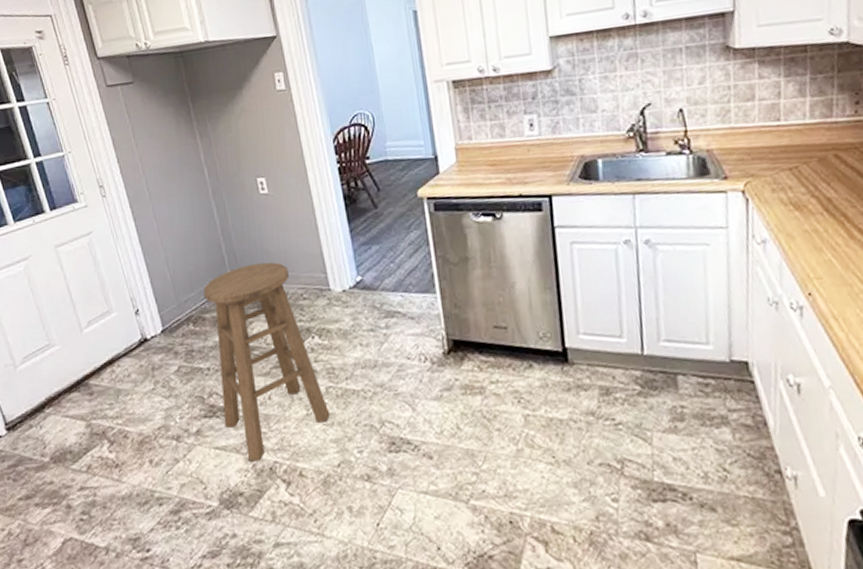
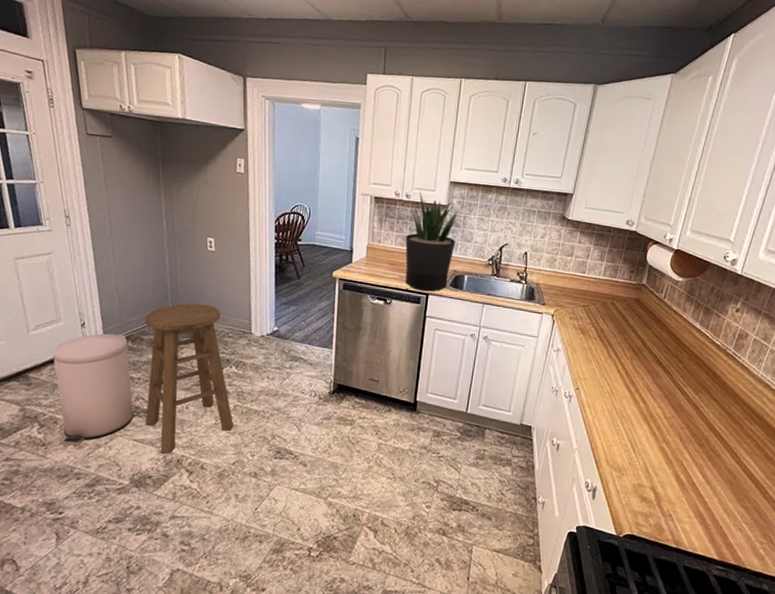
pedal bin: none [109,316,210,464] -> present [52,333,134,446]
planter: none [503,59,575,192] -> present [405,191,459,291]

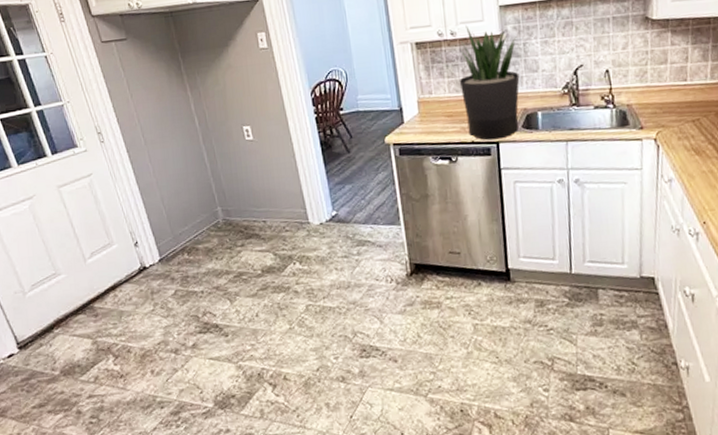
pedal bin: present [52,333,134,446] -> none [112,247,204,374]
bar stool: present [145,303,234,454] -> none [196,199,310,369]

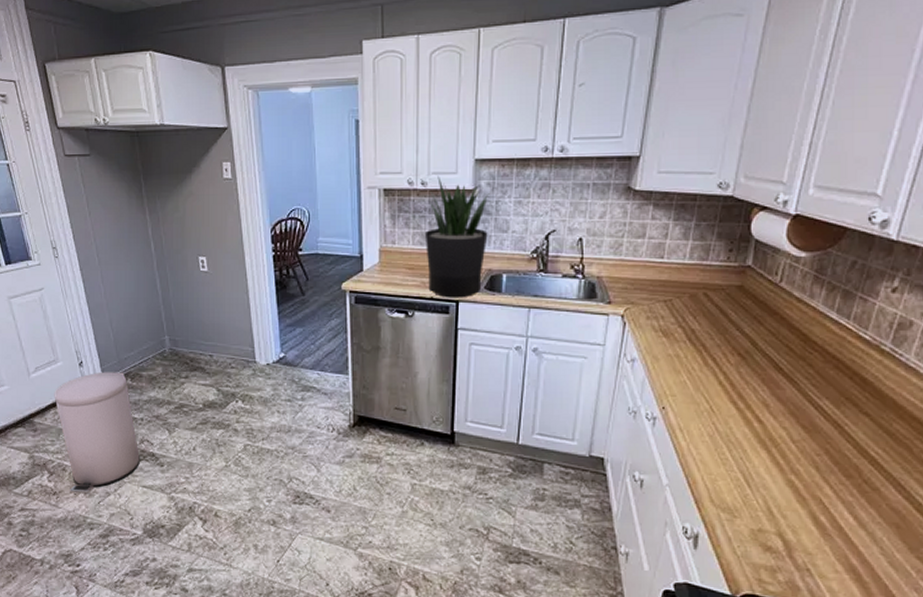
pedal bin: none [112,247,204,374] -> present [54,372,140,494]

